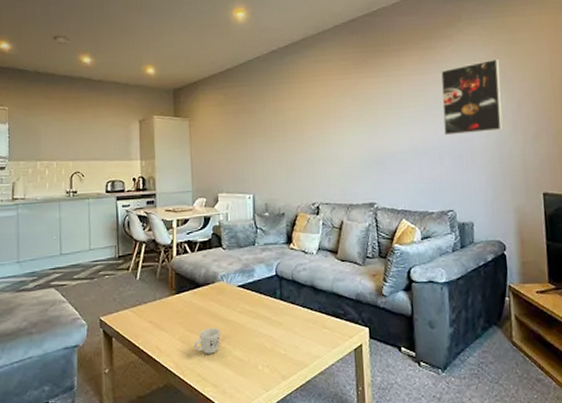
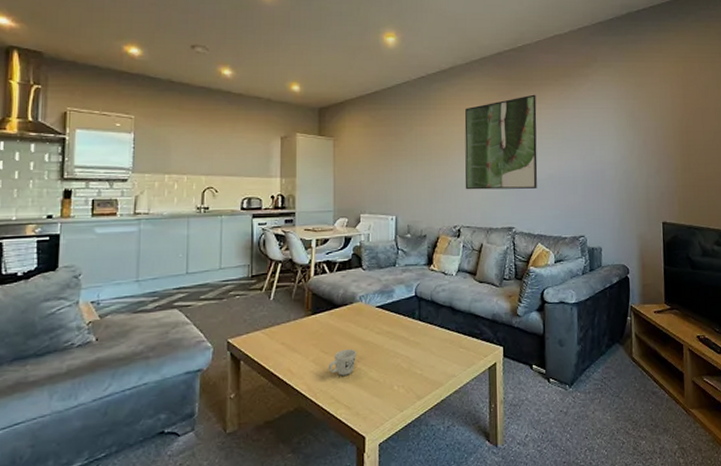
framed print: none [319,61,399,166] -> present [464,94,538,190]
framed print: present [441,58,503,136] -> none [577,99,630,167]

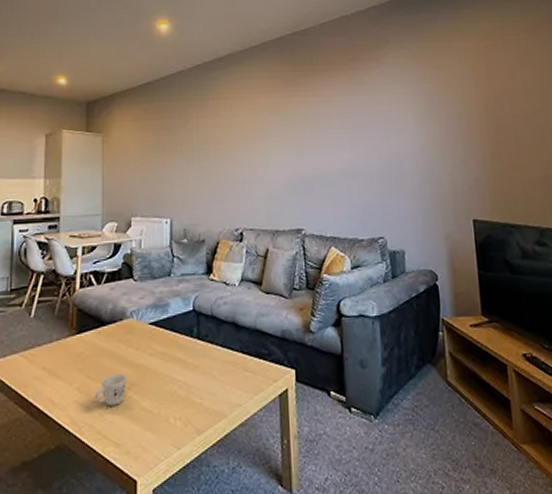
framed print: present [464,94,538,190] -> none [245,80,328,188]

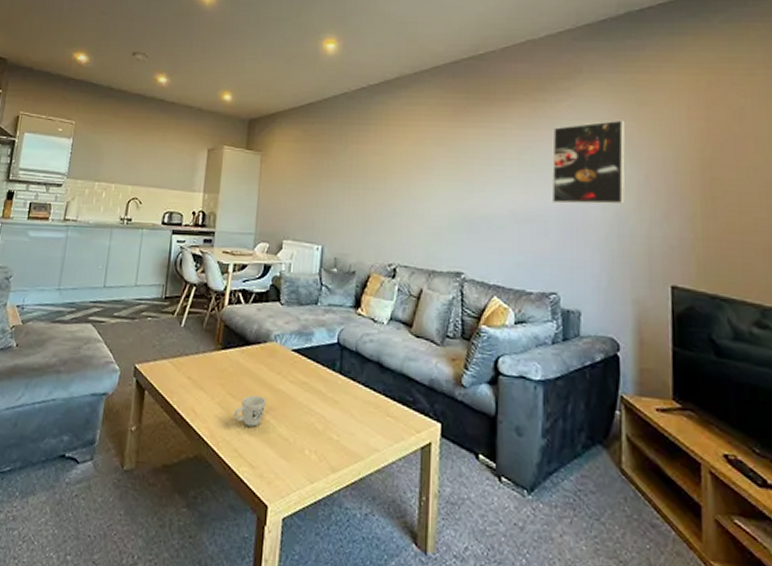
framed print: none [370,82,432,159] -> present [552,120,625,205]

